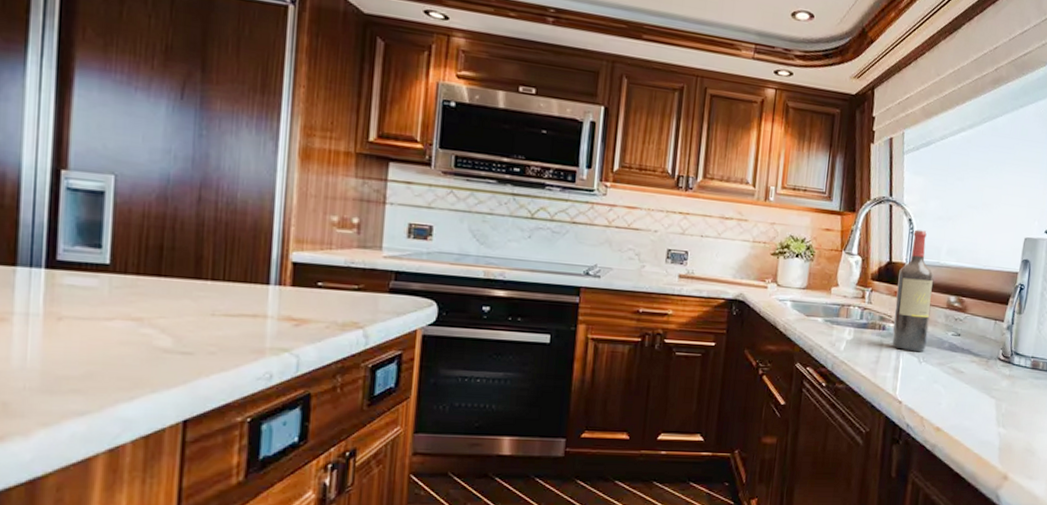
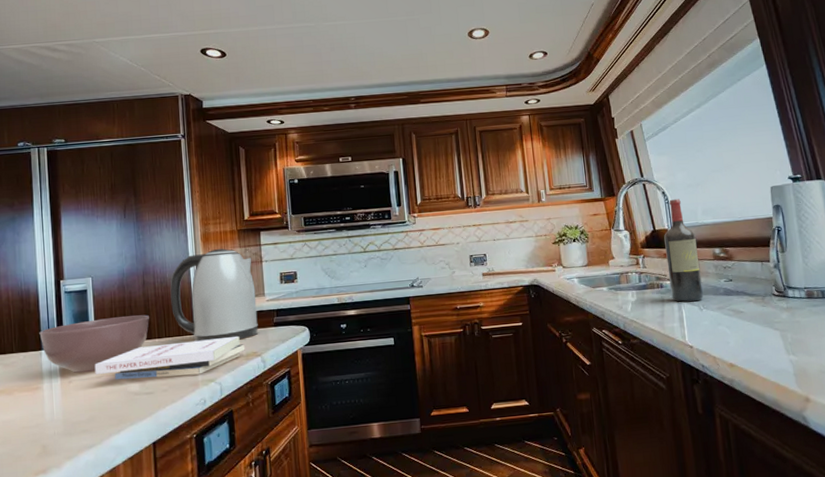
bowl: none [15,235,201,311] -> present [39,314,149,374]
books: none [103,287,342,339] -> present [94,336,245,380]
kettle: none [238,172,371,303] -> present [170,248,259,342]

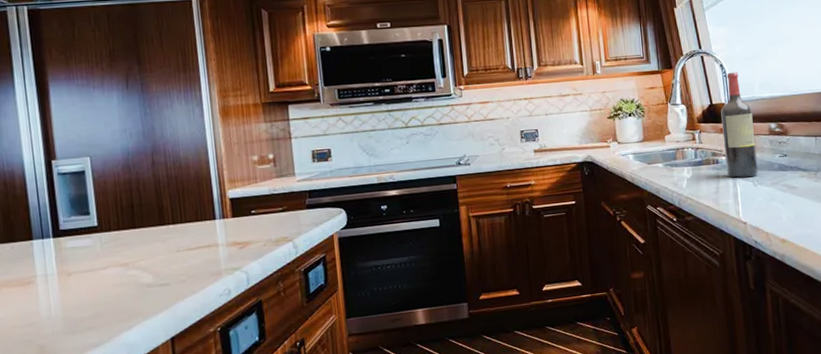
bowl: present [39,314,149,374] -> none [28,198,162,266]
books: present [94,336,245,380] -> none [98,220,274,271]
kettle: present [170,248,259,342] -> none [184,123,289,227]

